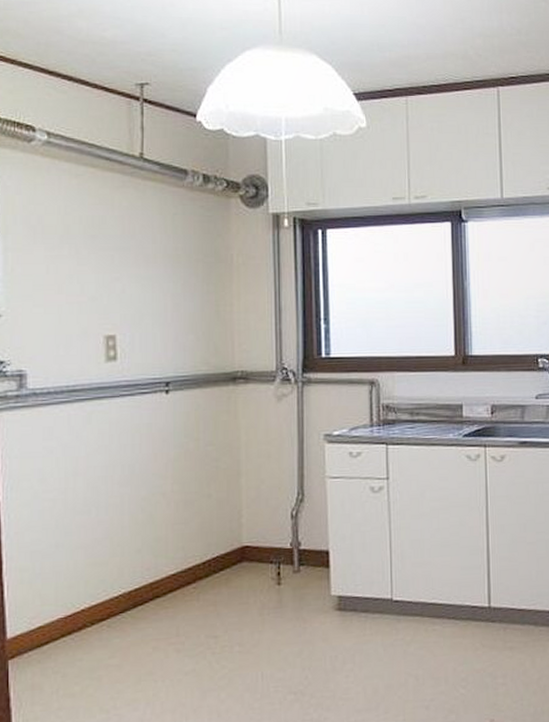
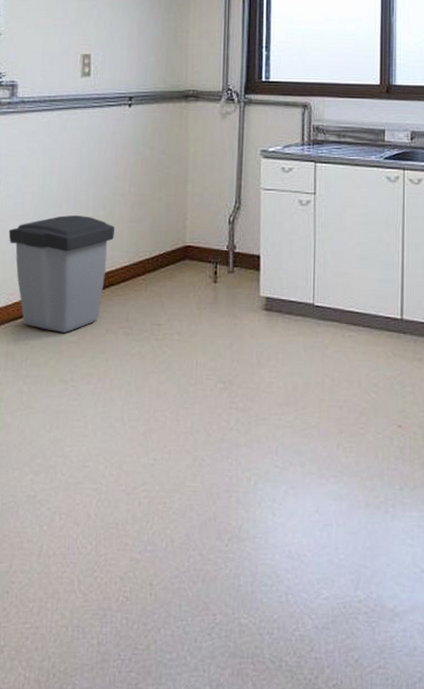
trash can: none [26,521,157,656] -> present [8,215,115,333]

